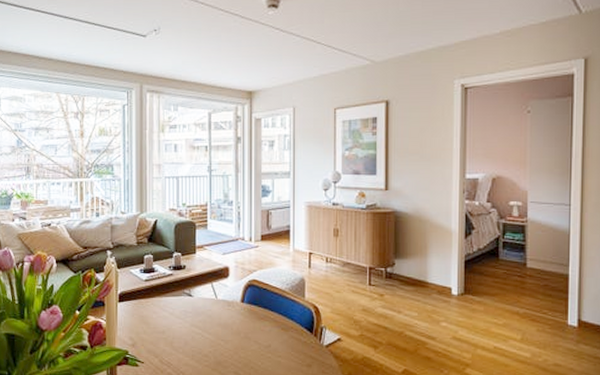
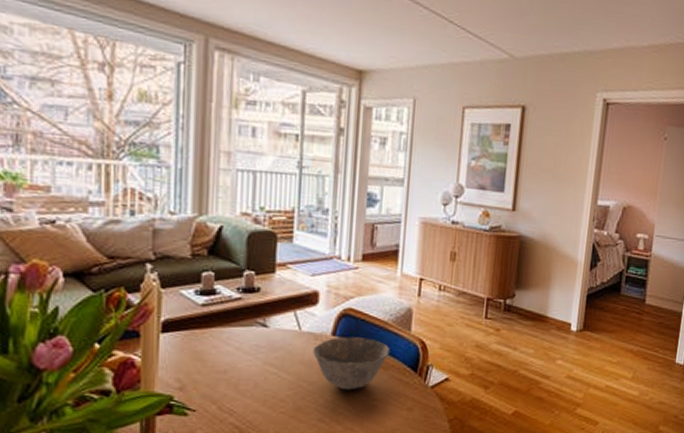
bowl: none [227,303,289,348] -> present [313,337,391,391]

